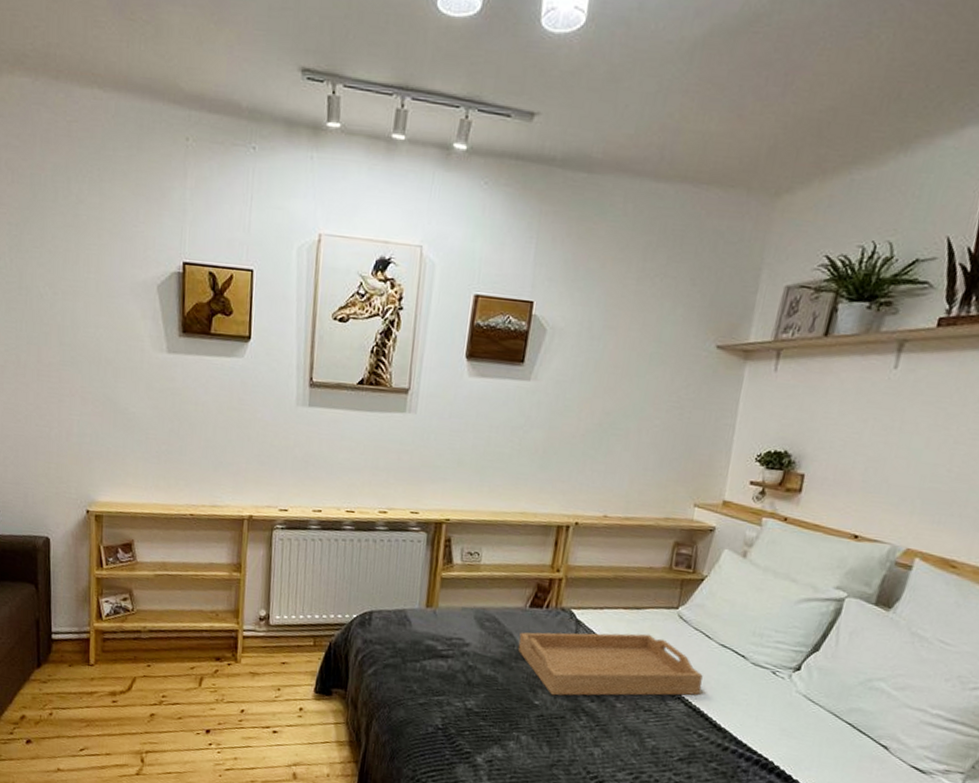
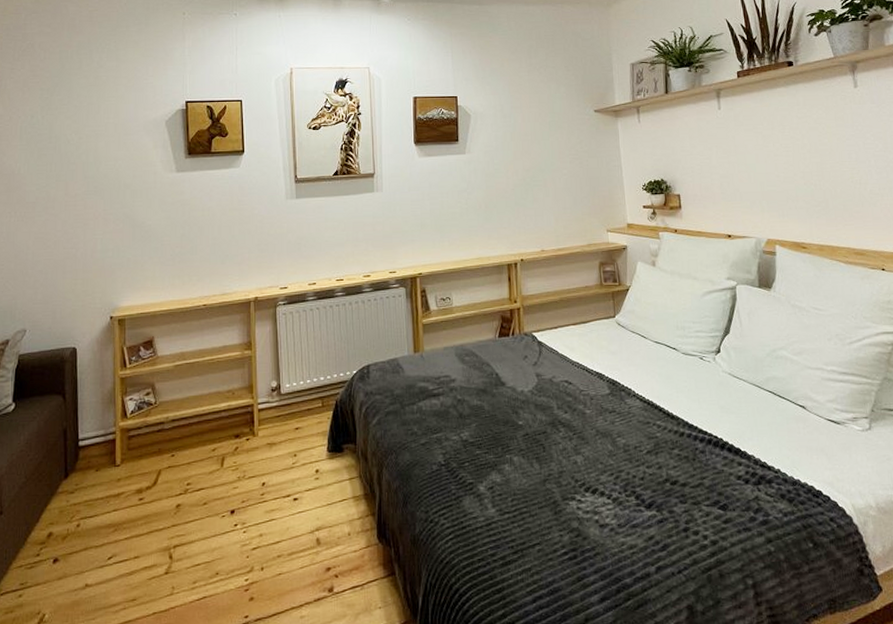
serving tray: present [517,632,703,696] -> none [495,343,650,413]

